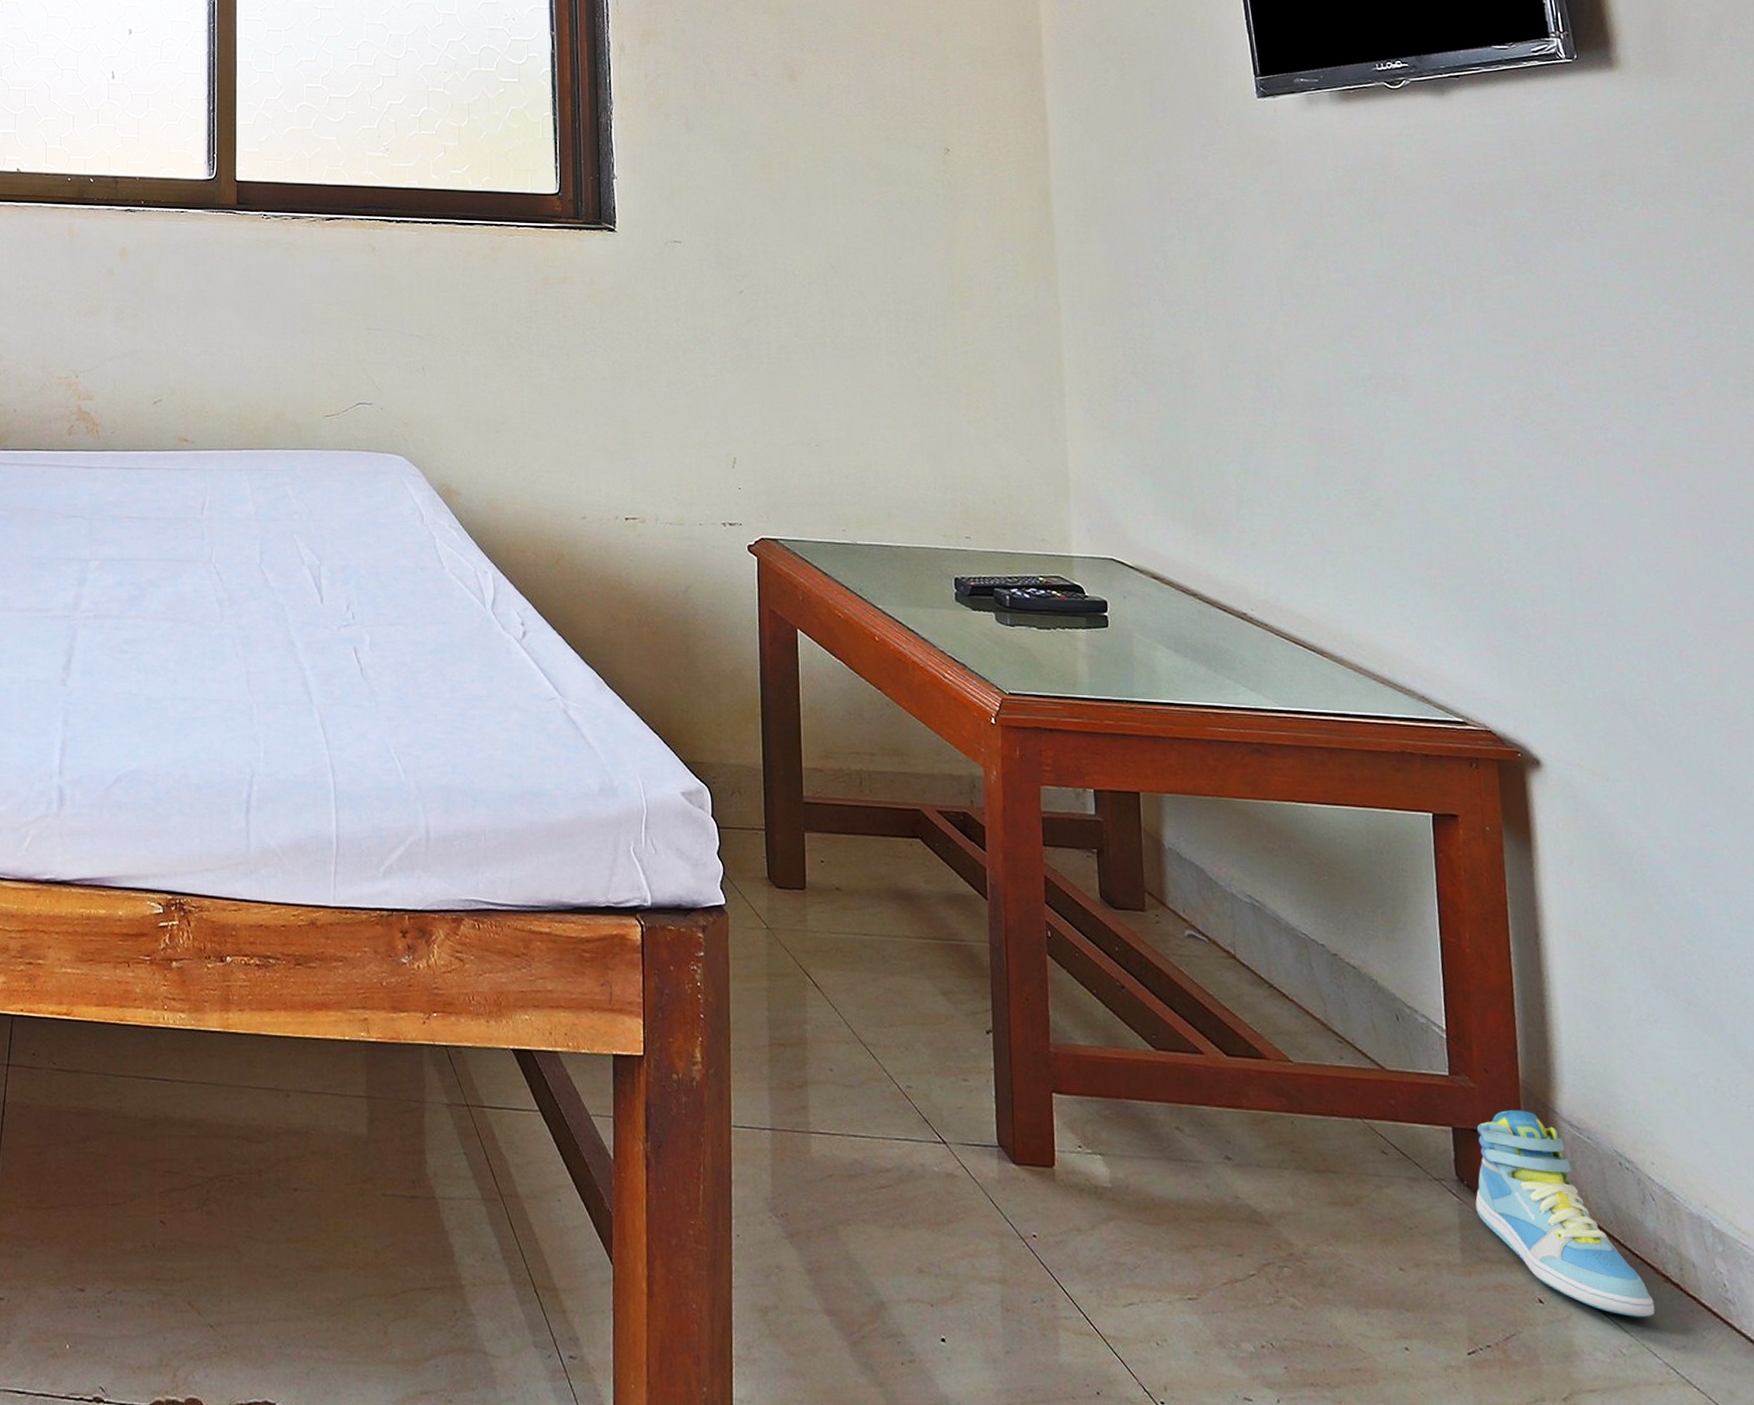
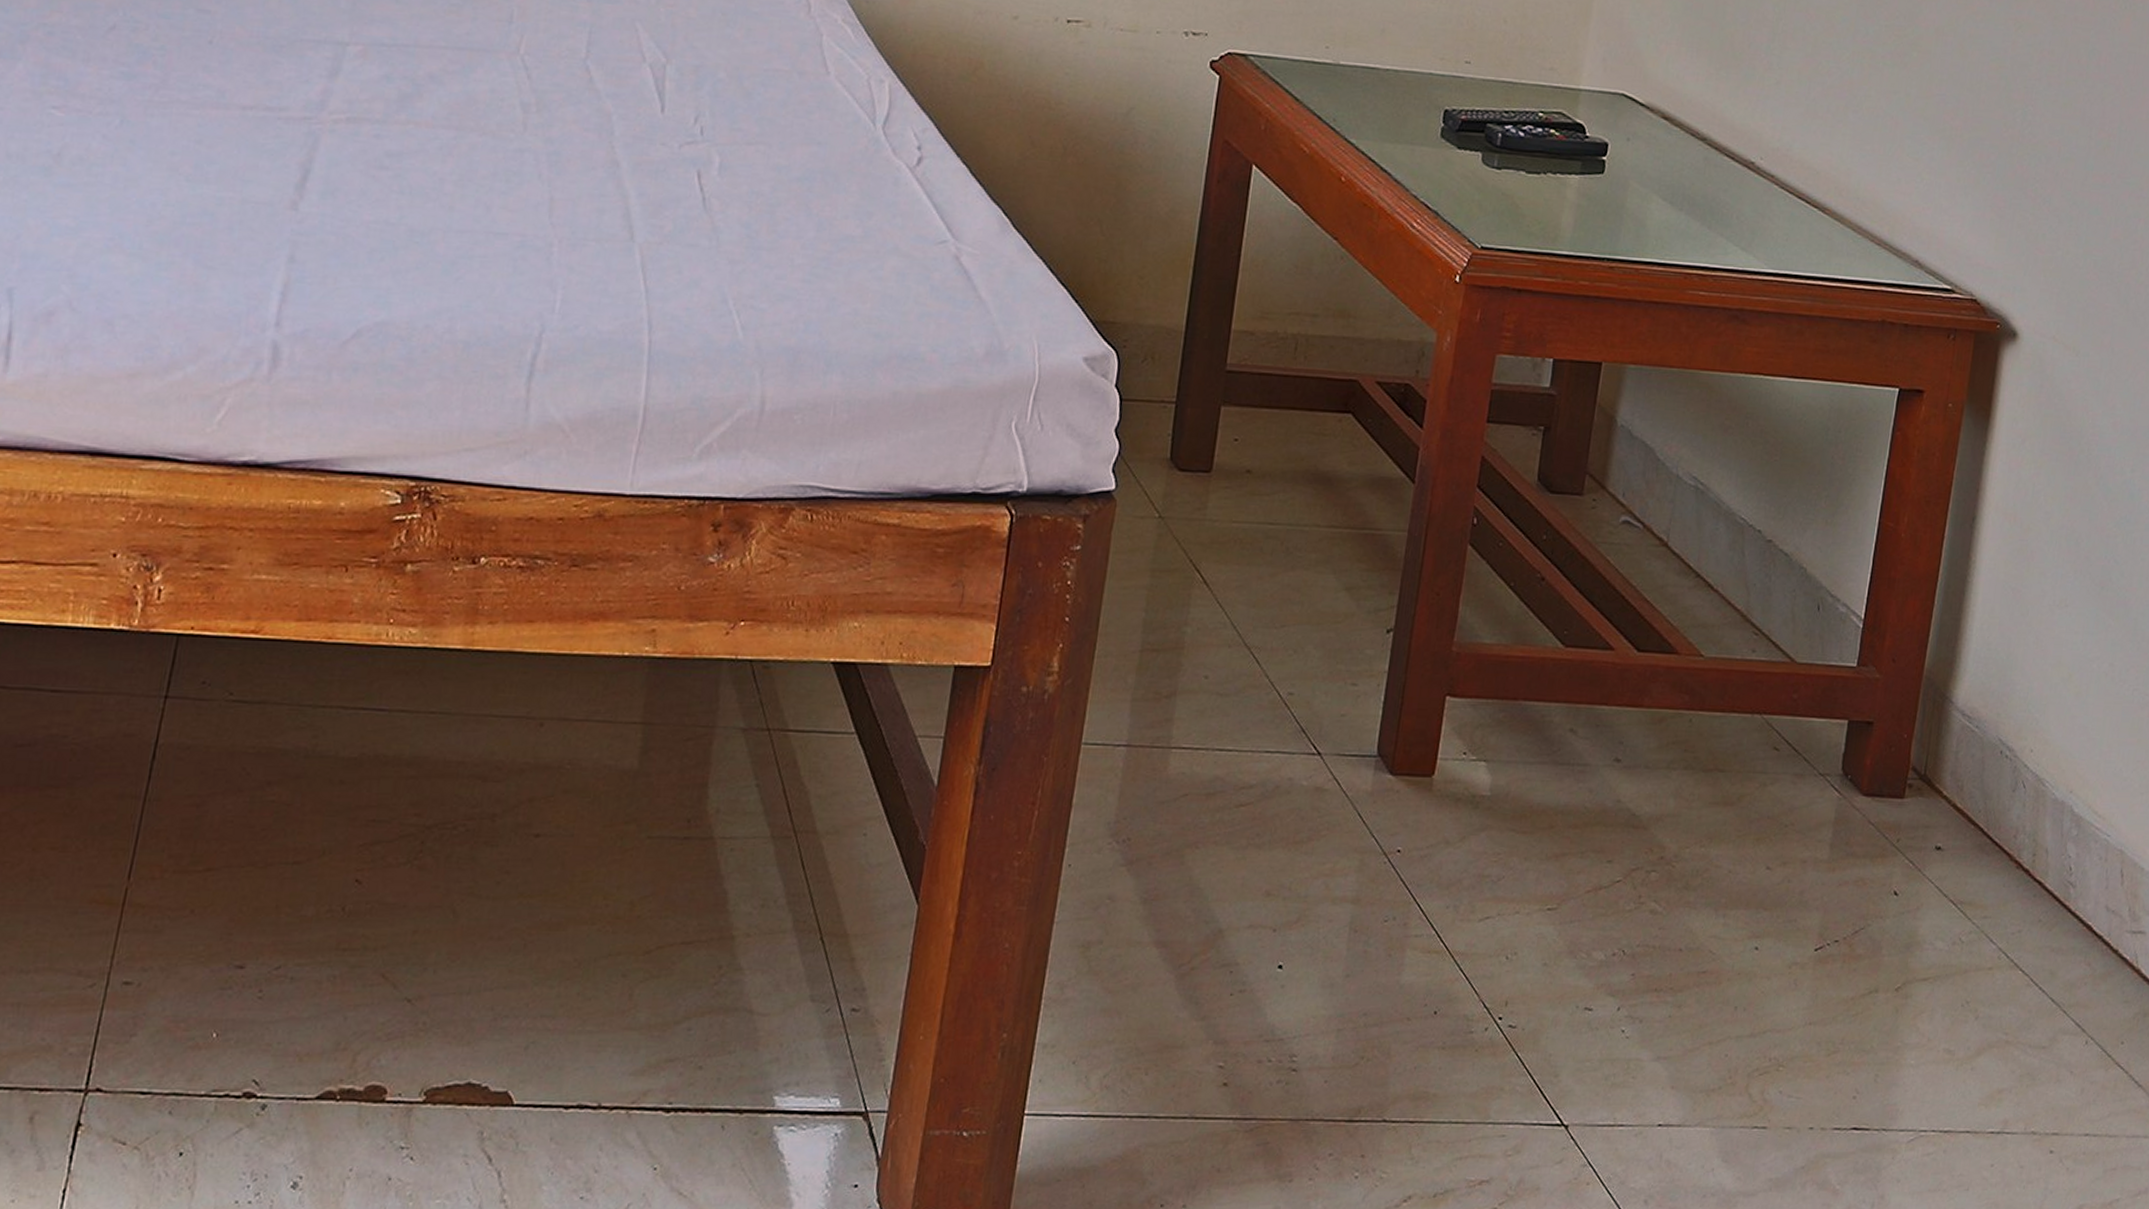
sneaker: present [1475,1109,1655,1318] -> none [1853,700,2002,905]

